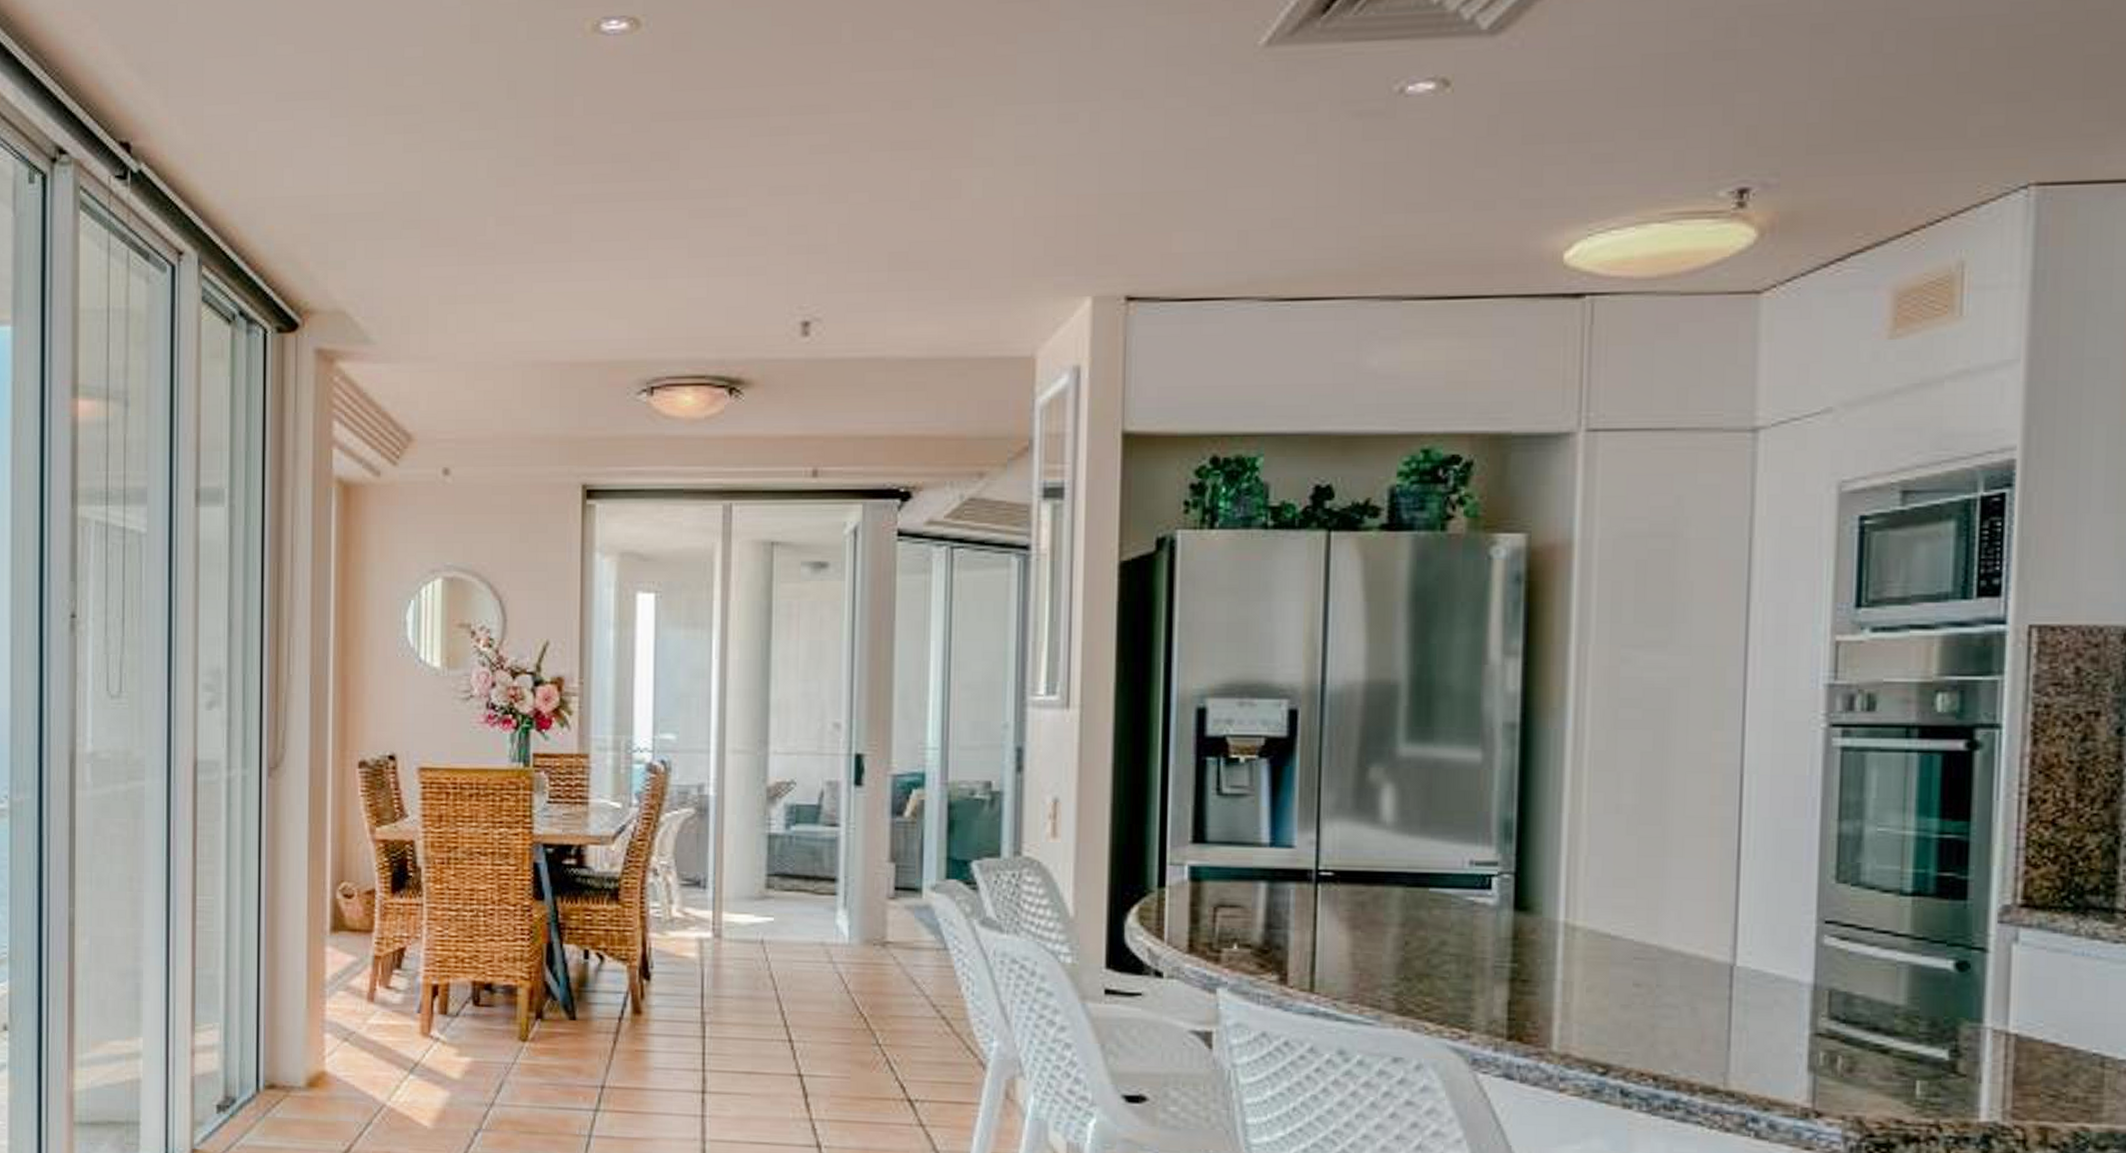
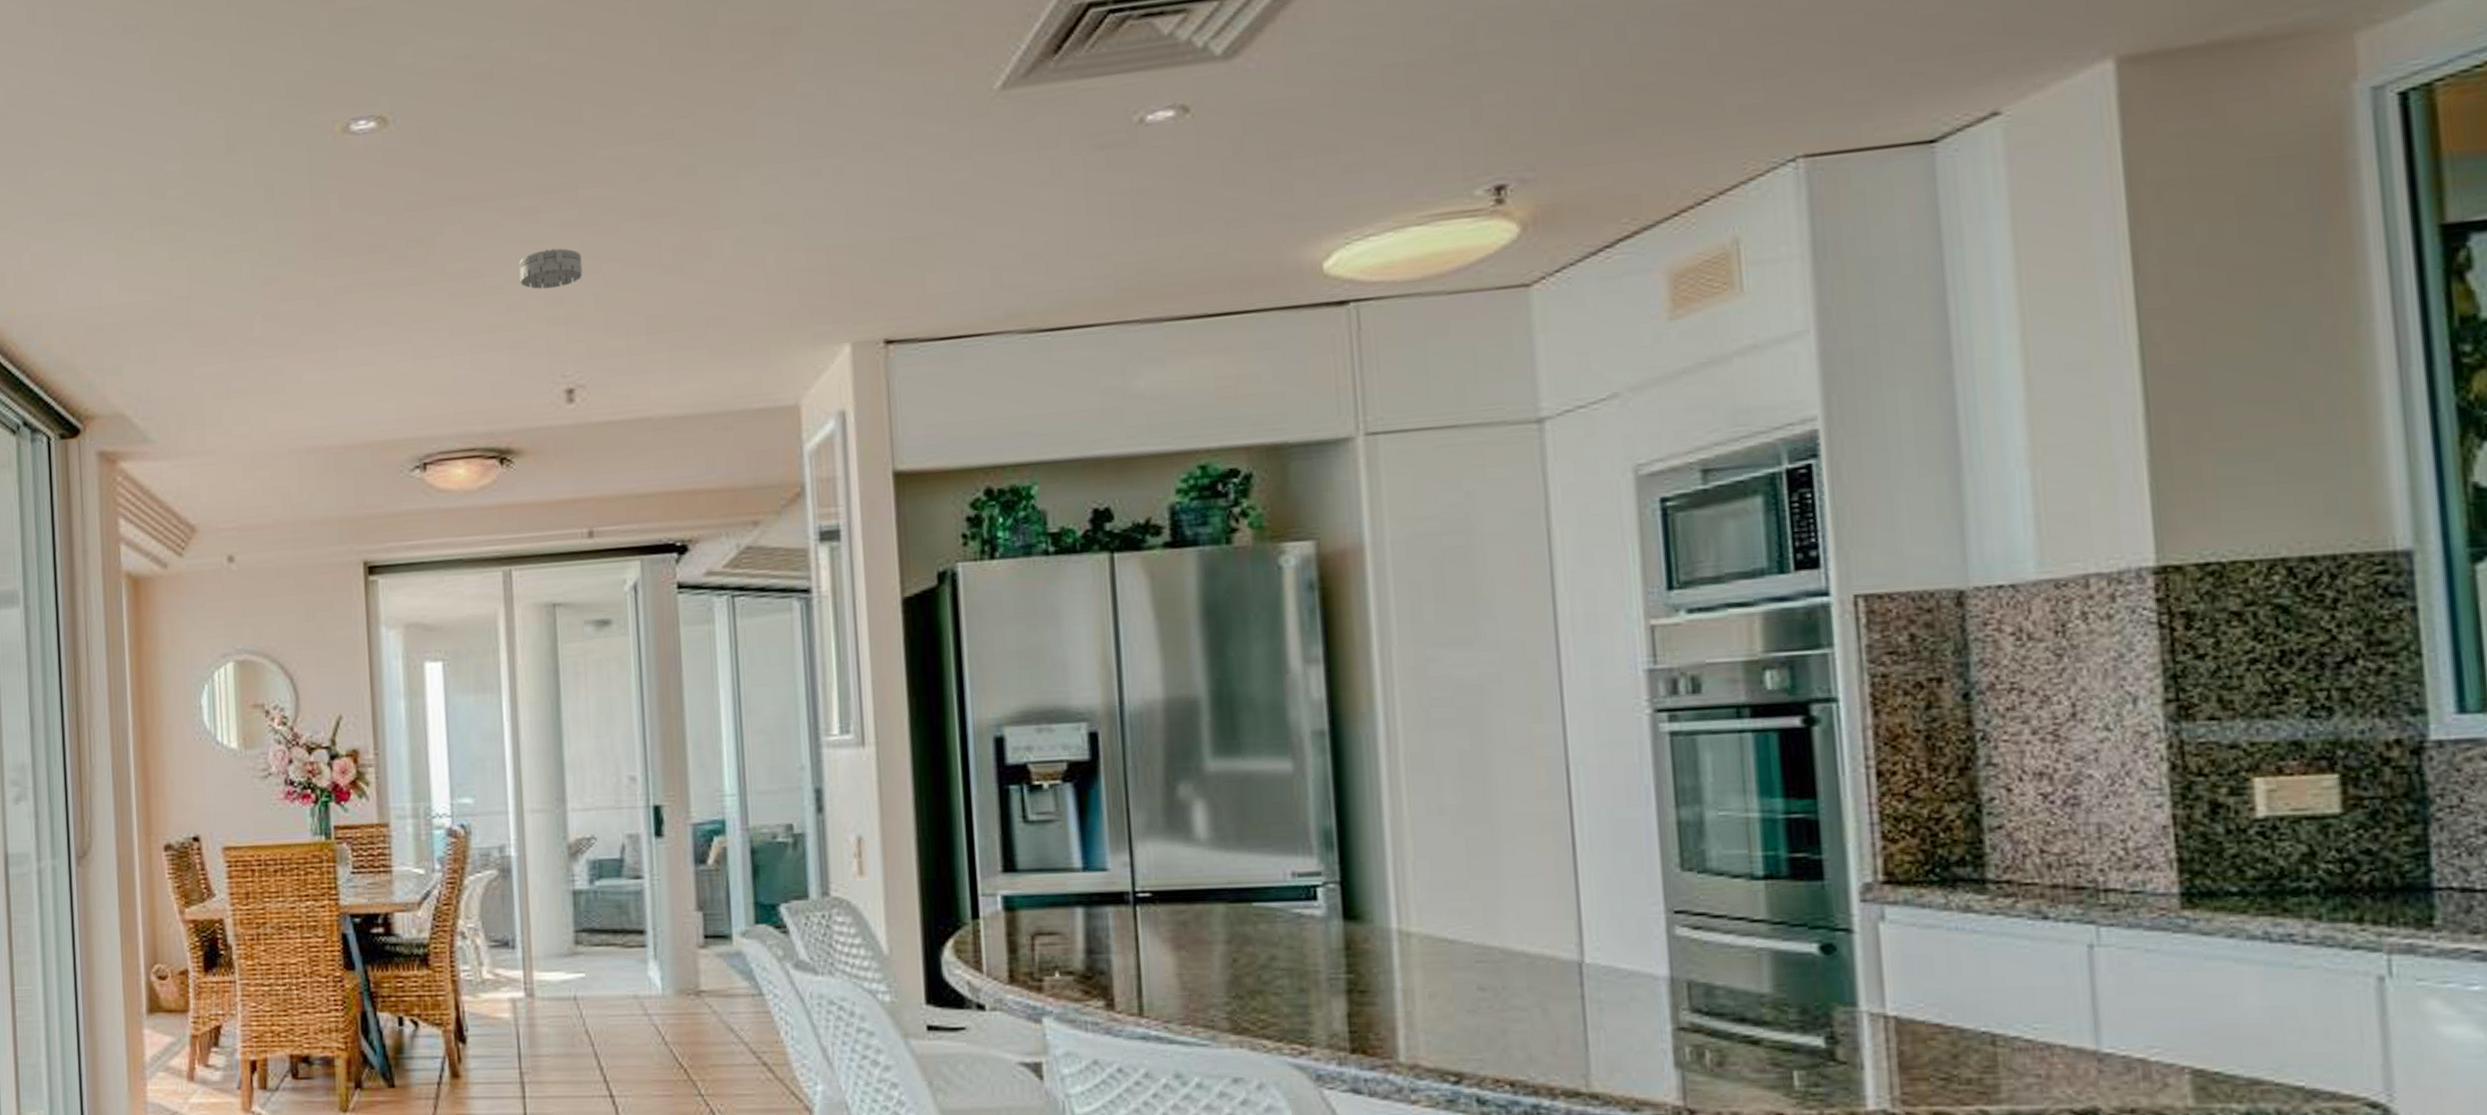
smoke detector: none [764,173,829,215] -> present [519,248,583,289]

